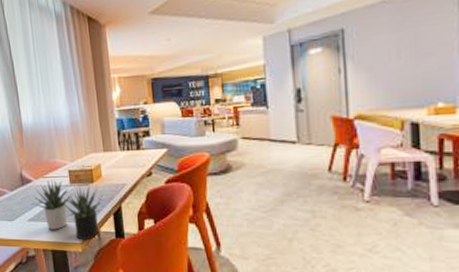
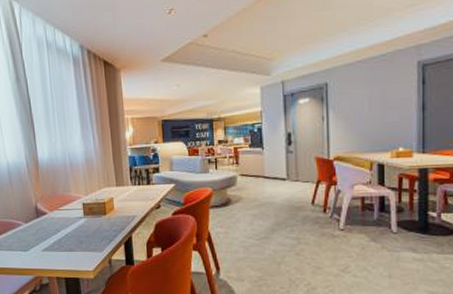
succulent plant: present [32,179,103,240] -> none [46,211,115,268]

